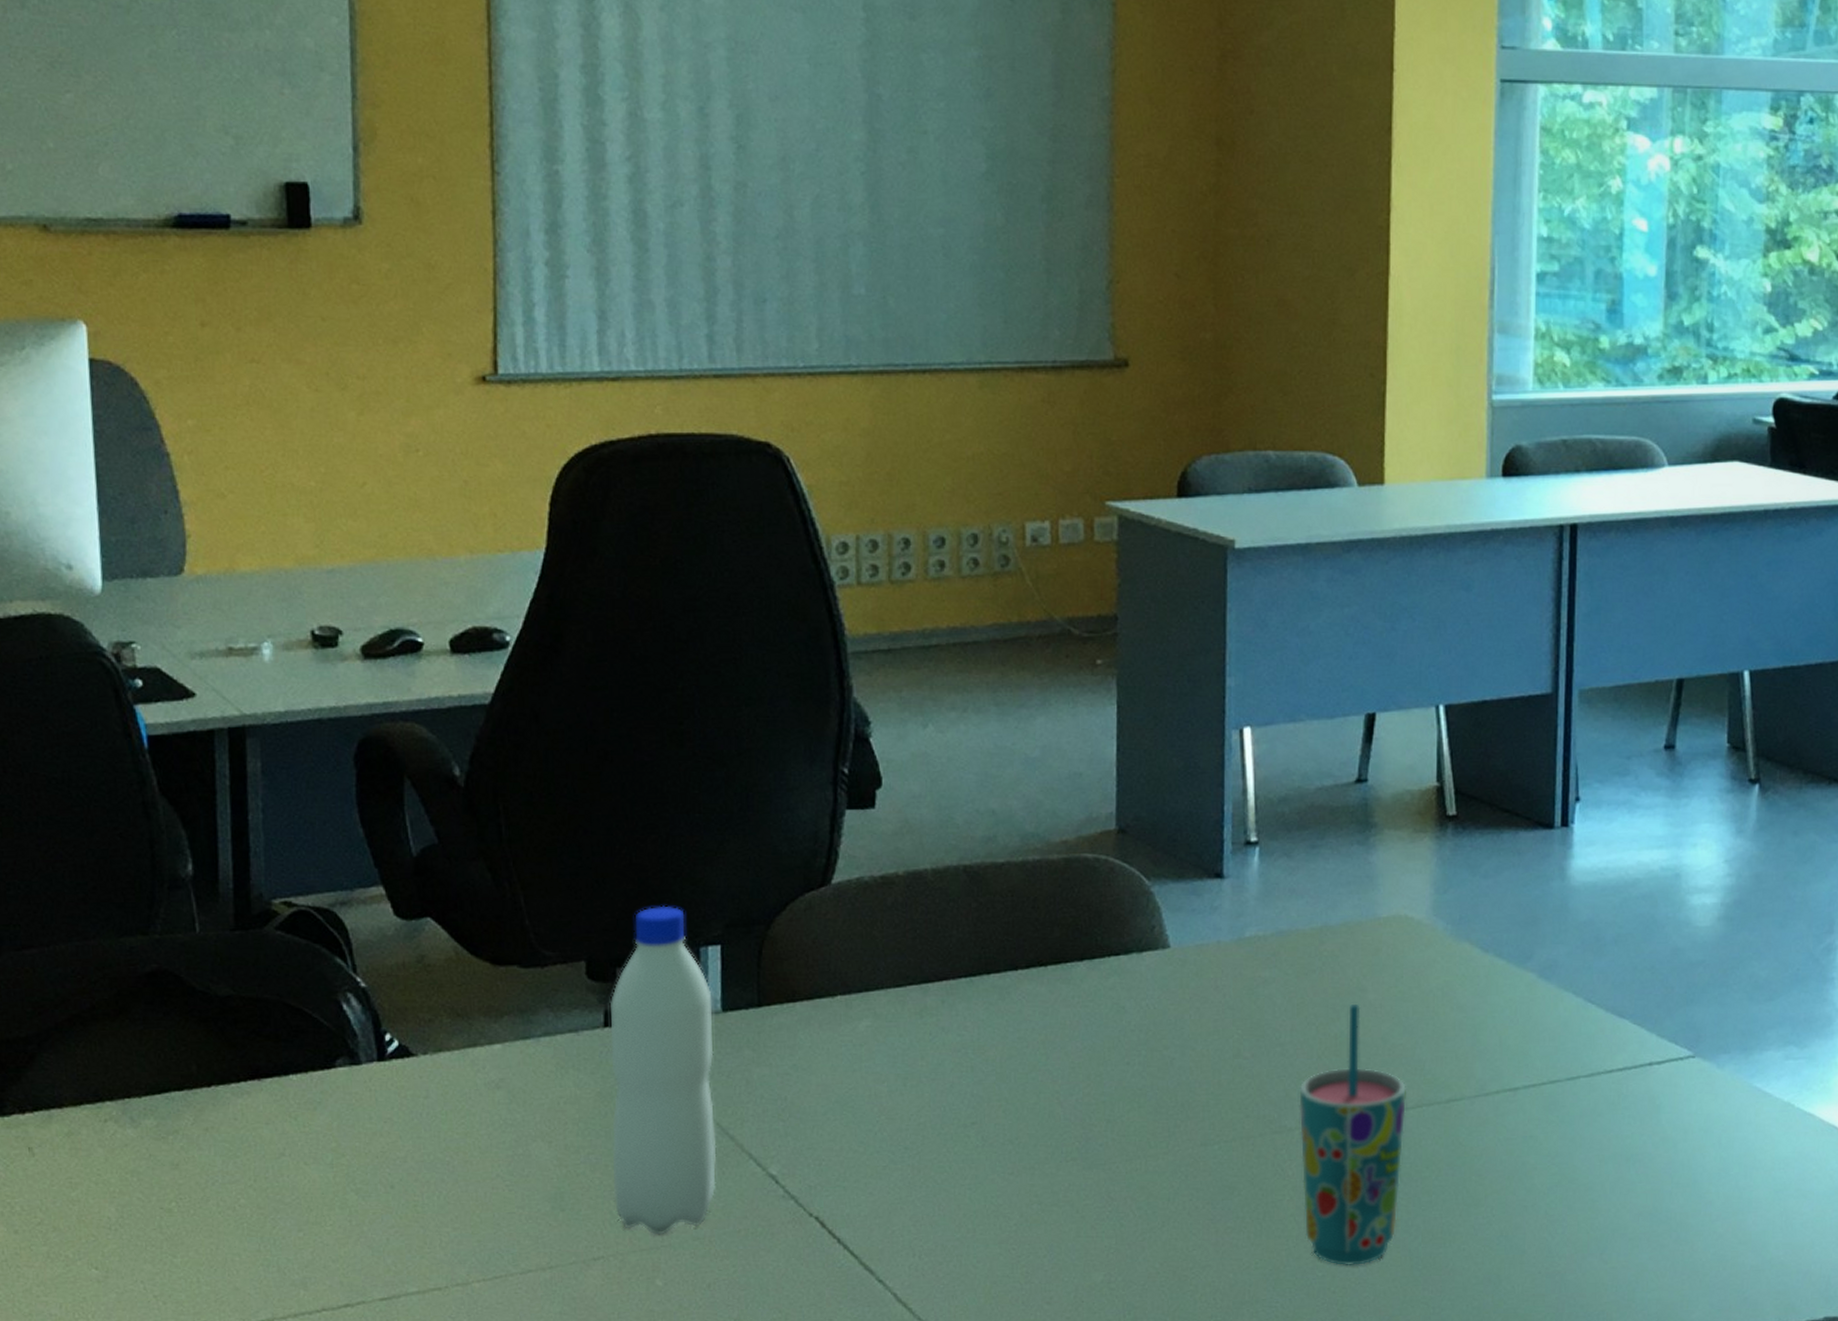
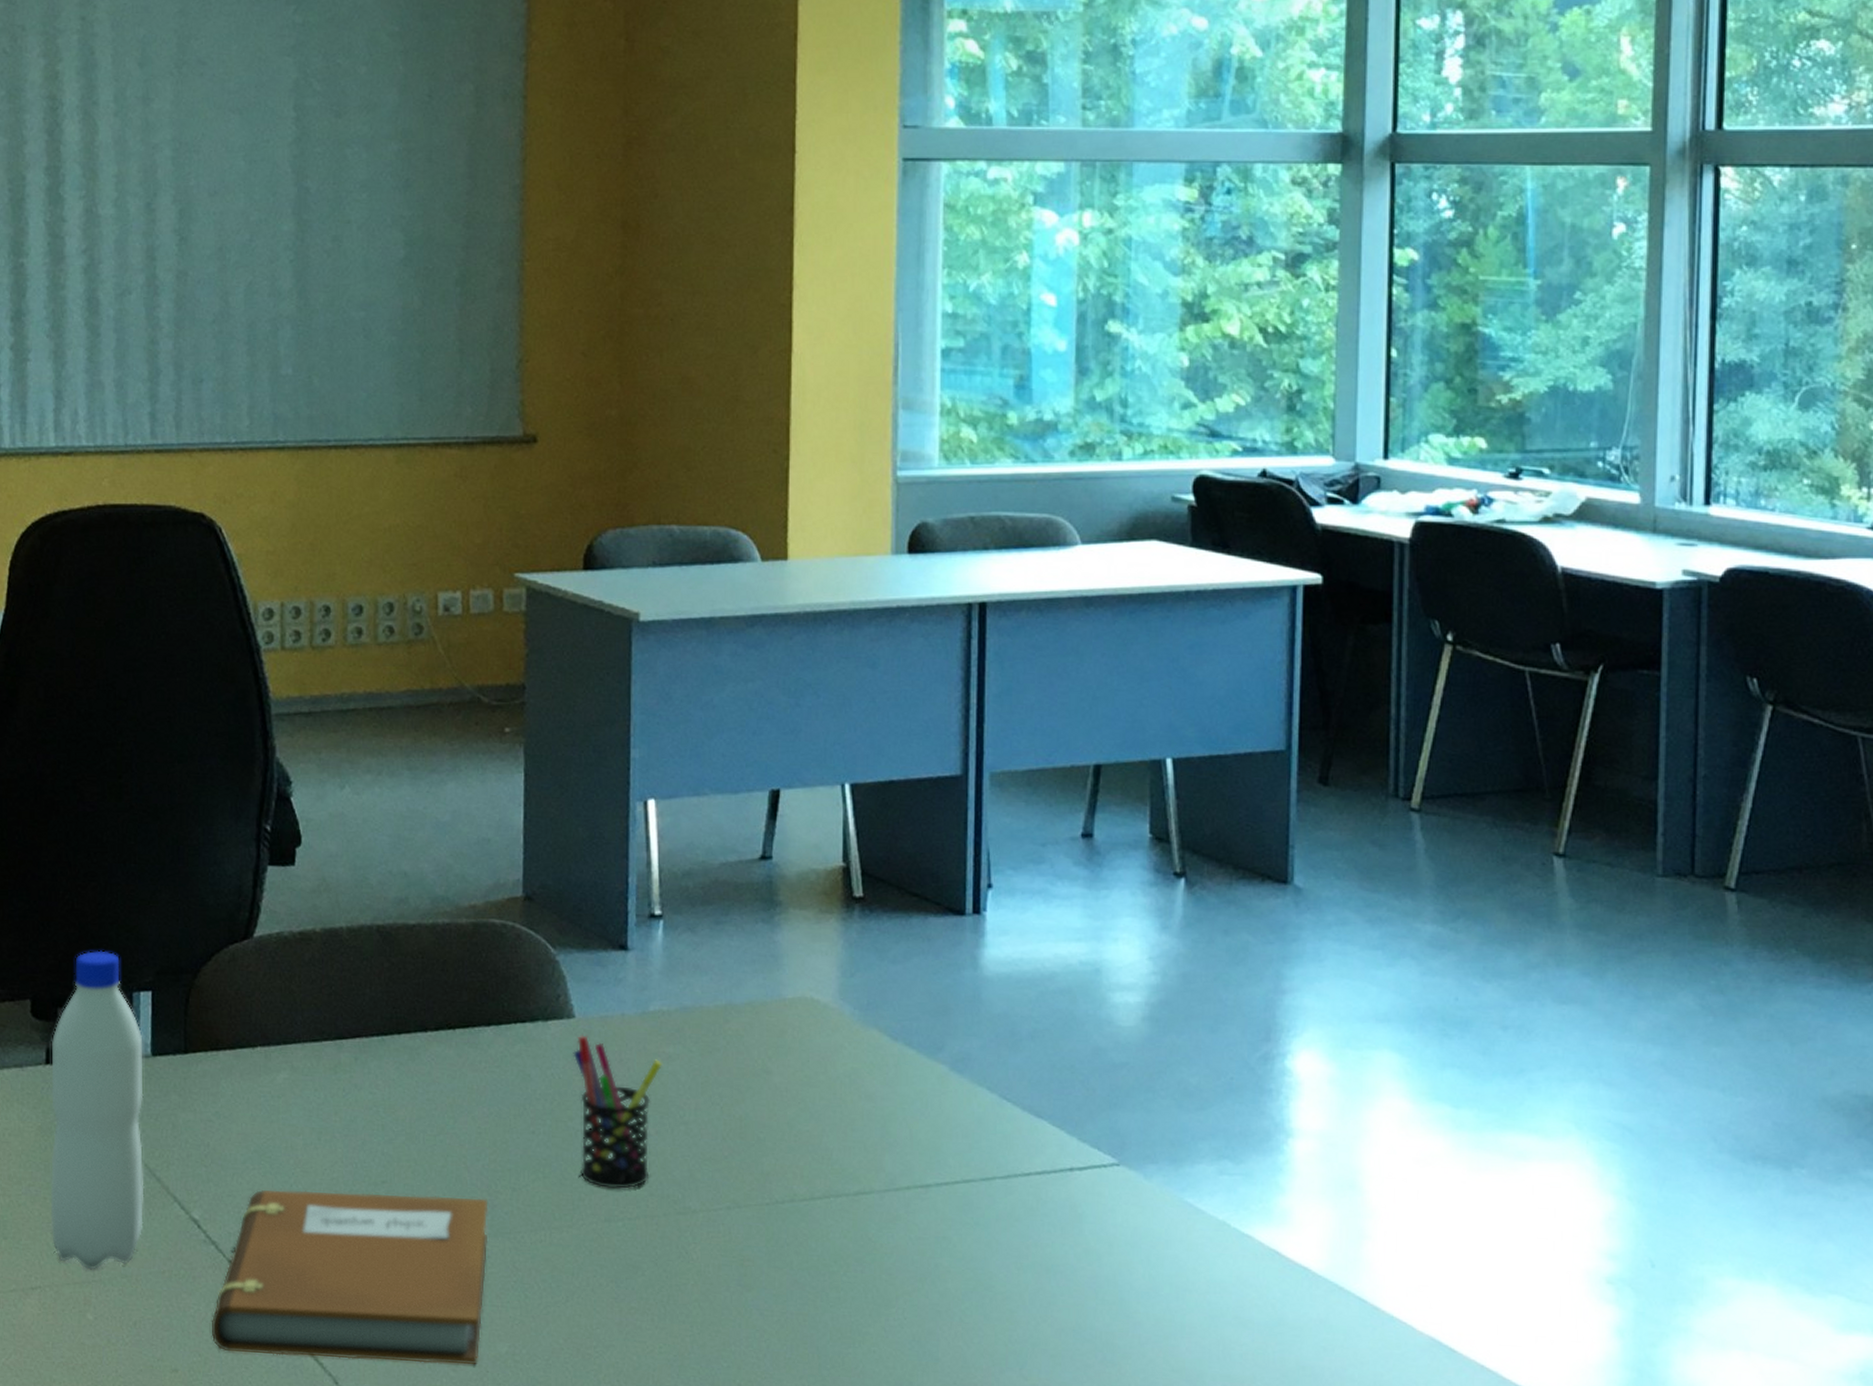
notebook: none [791,1132,1083,1305] -> present [211,1189,489,1365]
pen holder: none [1168,964,1258,1113] -> present [573,1035,662,1189]
cup: present [1299,1005,1406,1266] -> none [703,1087,813,1359]

